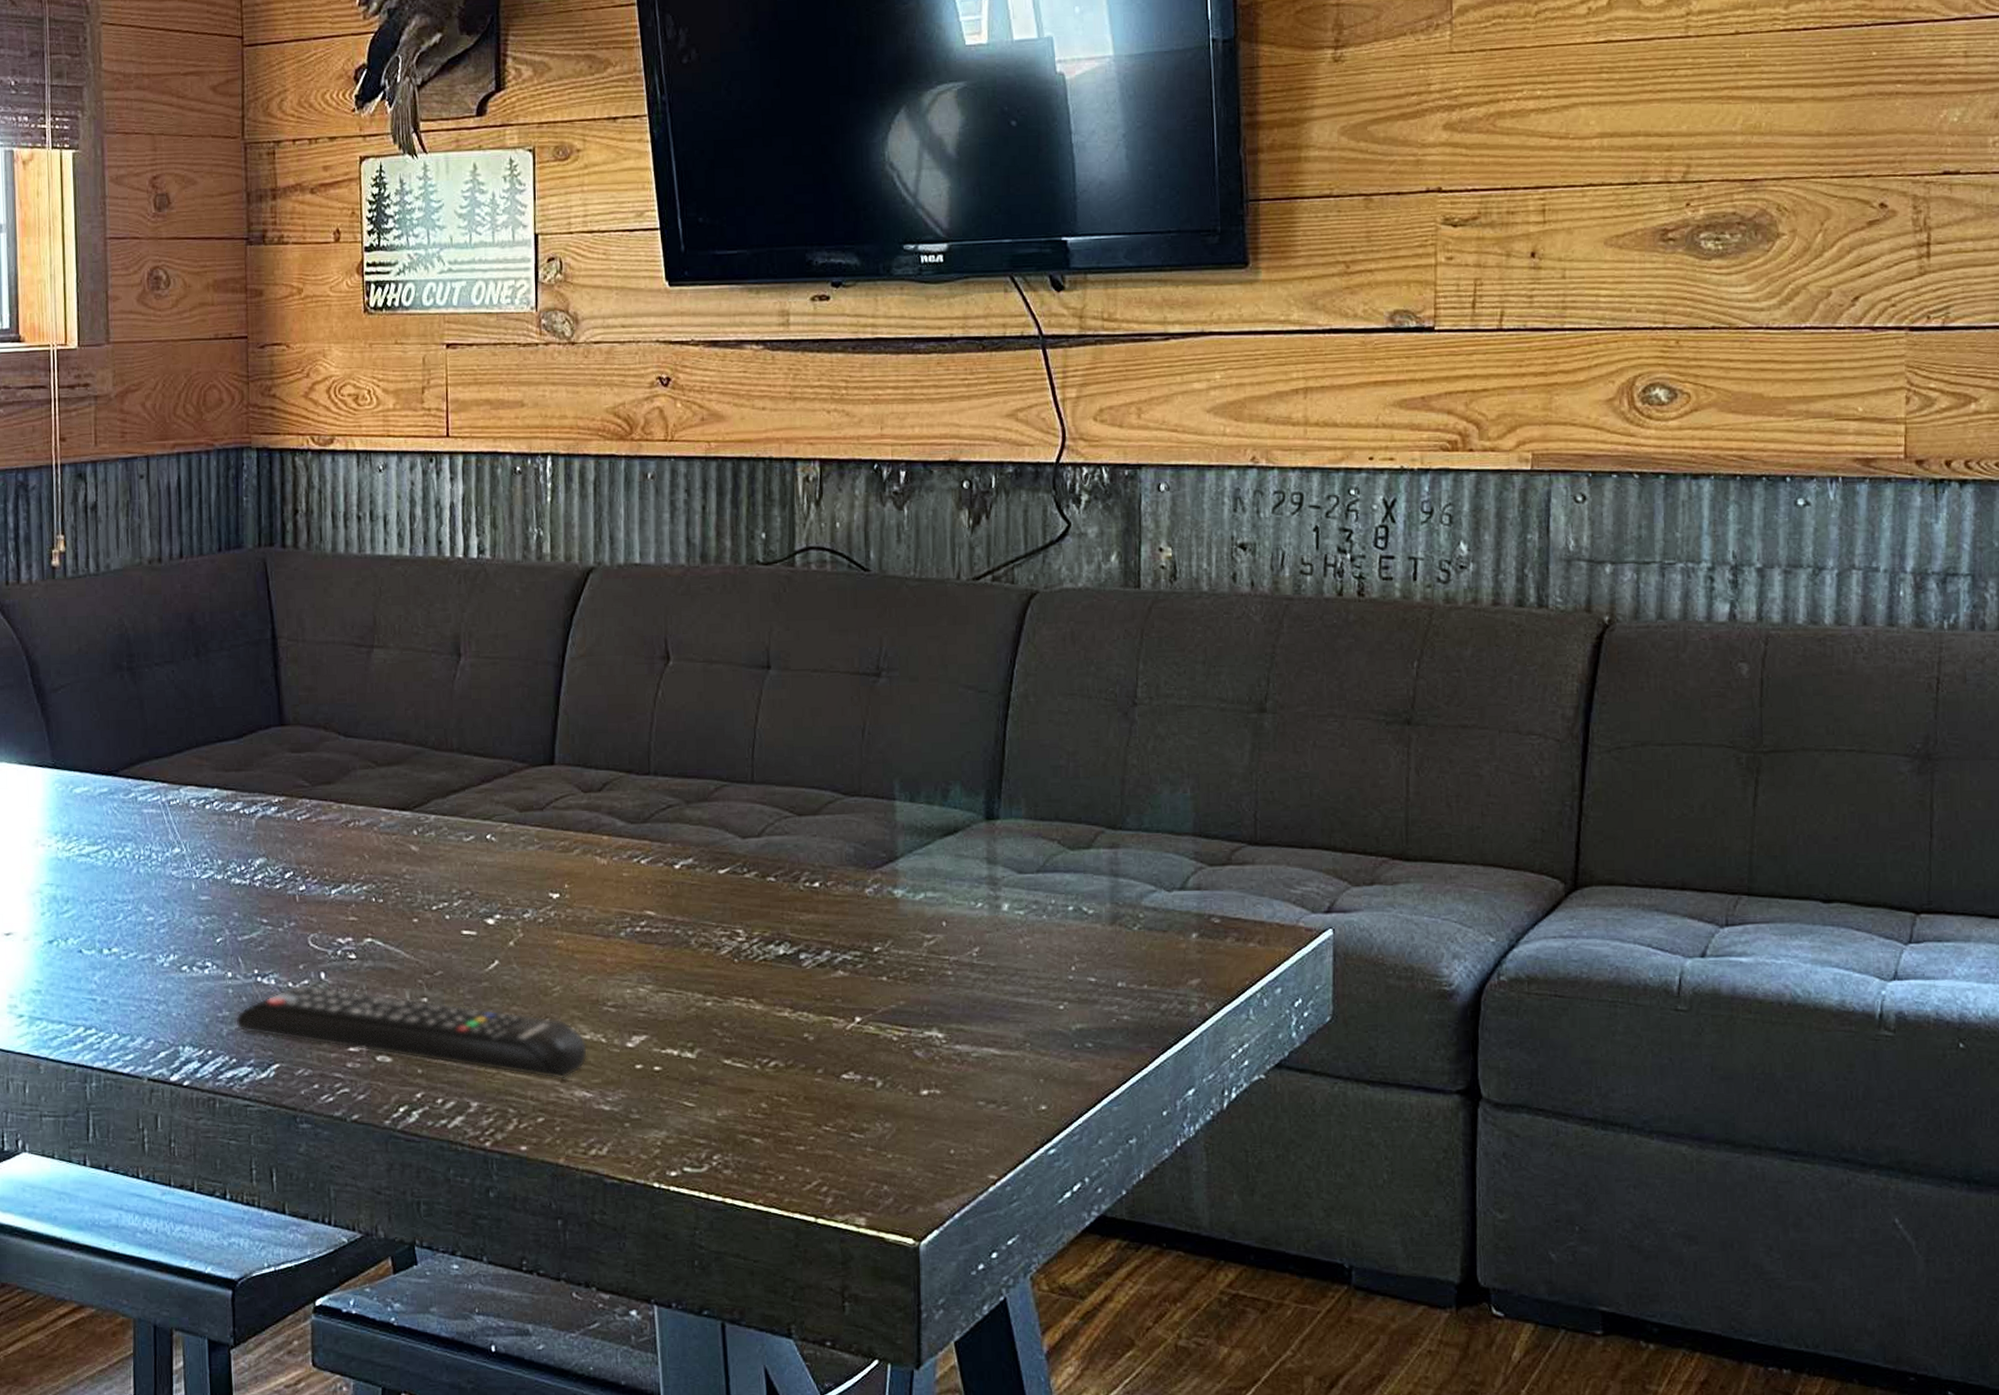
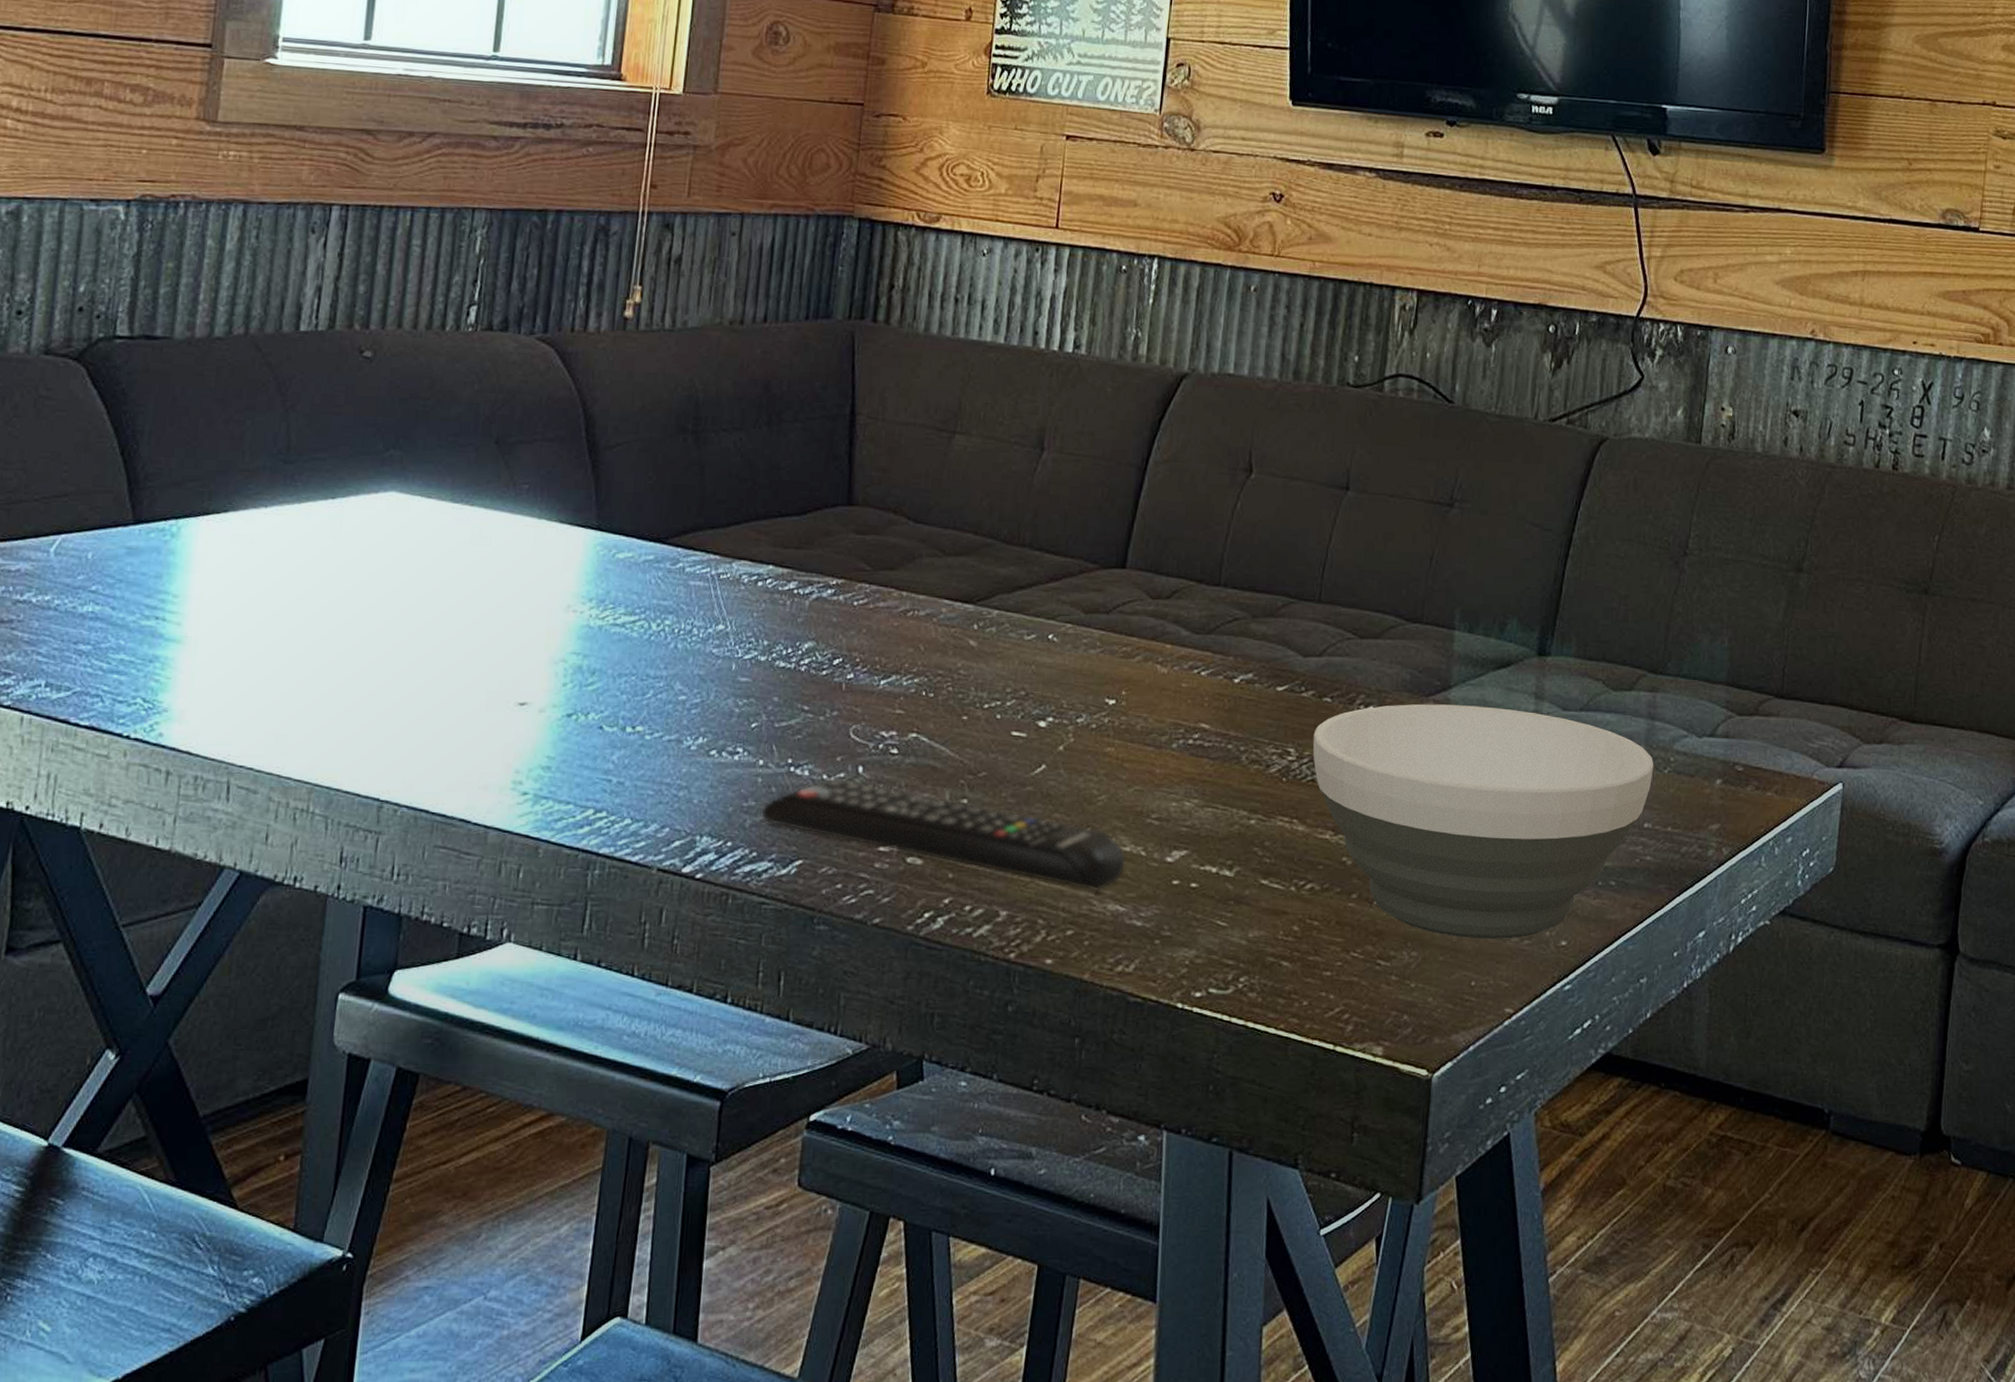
bowl: none [761,875,1122,1107] -> present [1313,704,1654,939]

